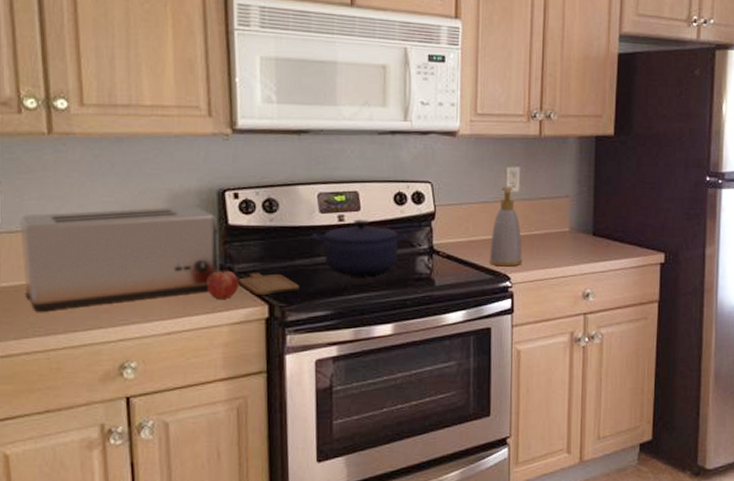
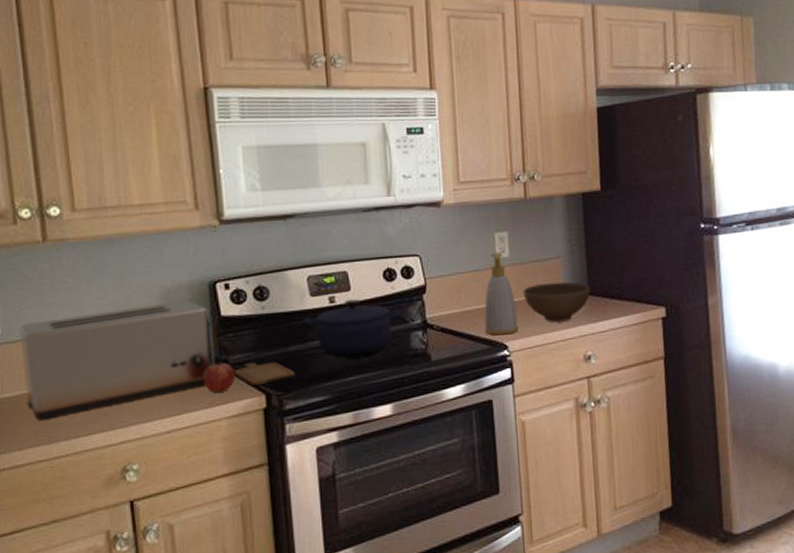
bowl: none [529,220,595,260] -> present [523,281,591,323]

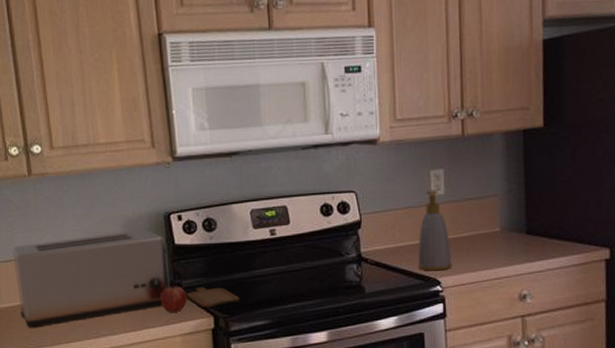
cooking pot: present [304,298,401,358] -> none [247,231,337,286]
bowl: present [523,281,591,323] -> none [457,220,529,261]

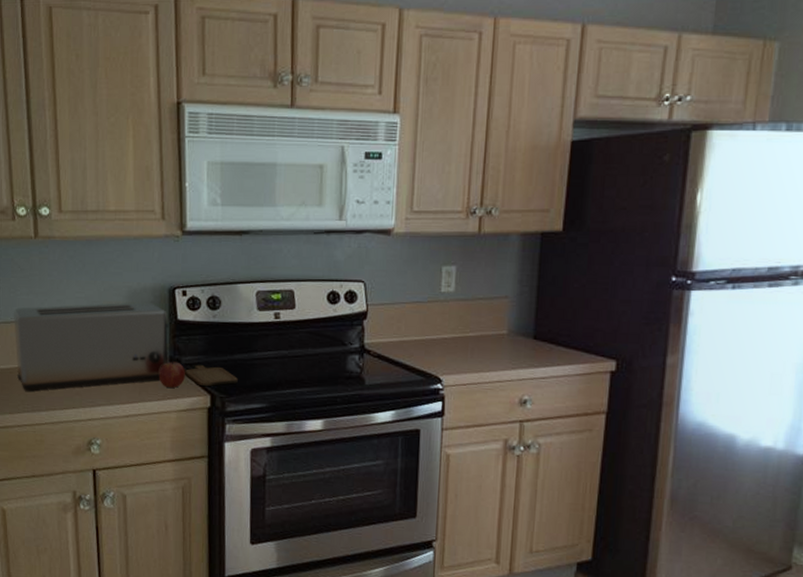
soap bottle: present [417,190,452,271] -> none [420,286,456,369]

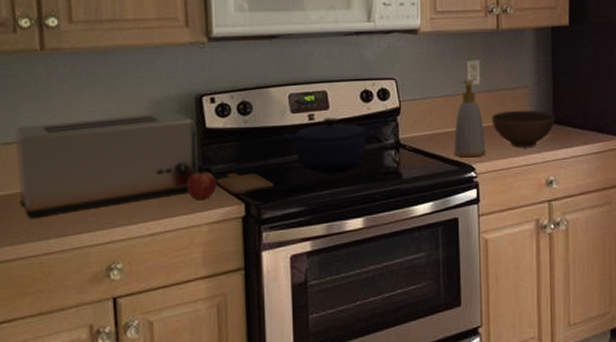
cooking pot: none [249,316,340,372] -> present [284,117,376,172]
soap bottle: none [420,286,456,369] -> present [453,80,486,158]
bowl: none [464,321,537,364] -> present [491,110,555,149]

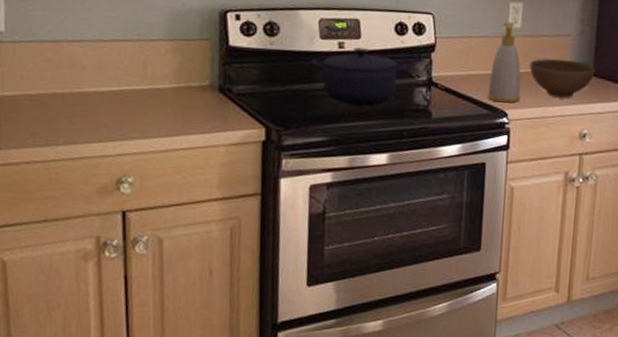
toaster: present [15,111,197,218] -> none [23,24,218,122]
fruit: present [187,170,216,199] -> none [205,89,237,120]
chopping board: present [216,173,273,195] -> none [237,95,297,119]

